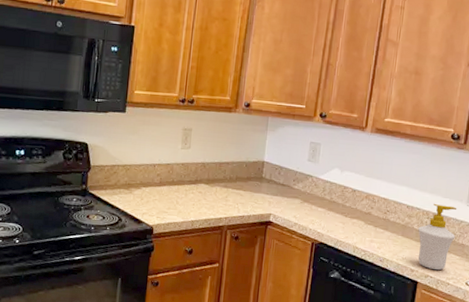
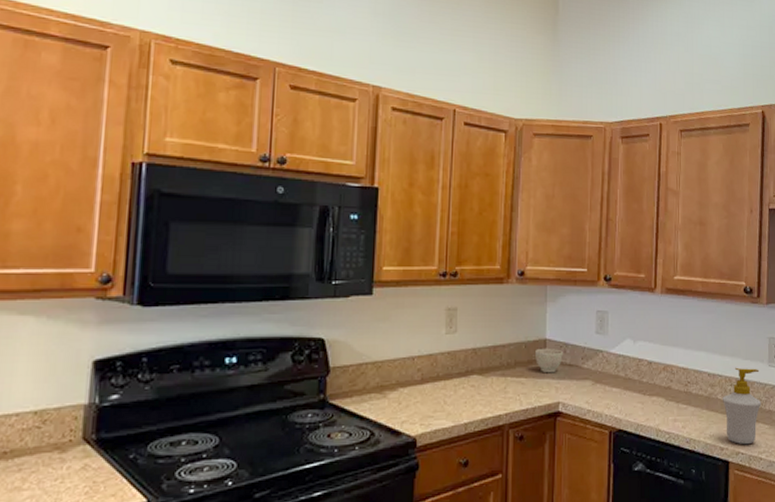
bowl: none [254,169,278,190] -> present [535,349,563,373]

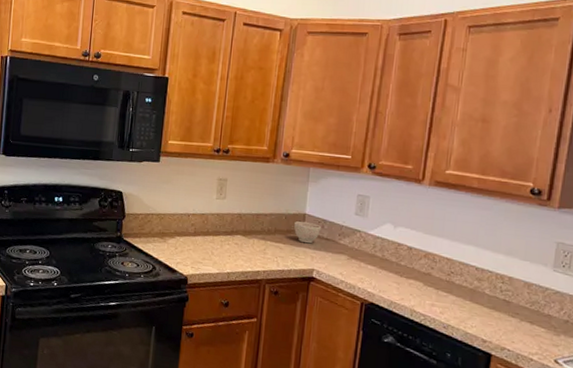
soap bottle: present [723,367,762,445] -> none [490,266,541,343]

